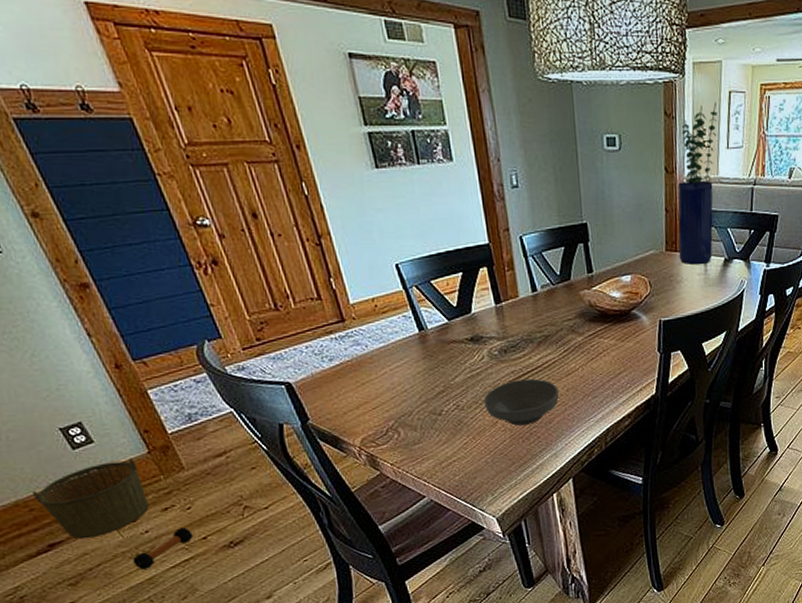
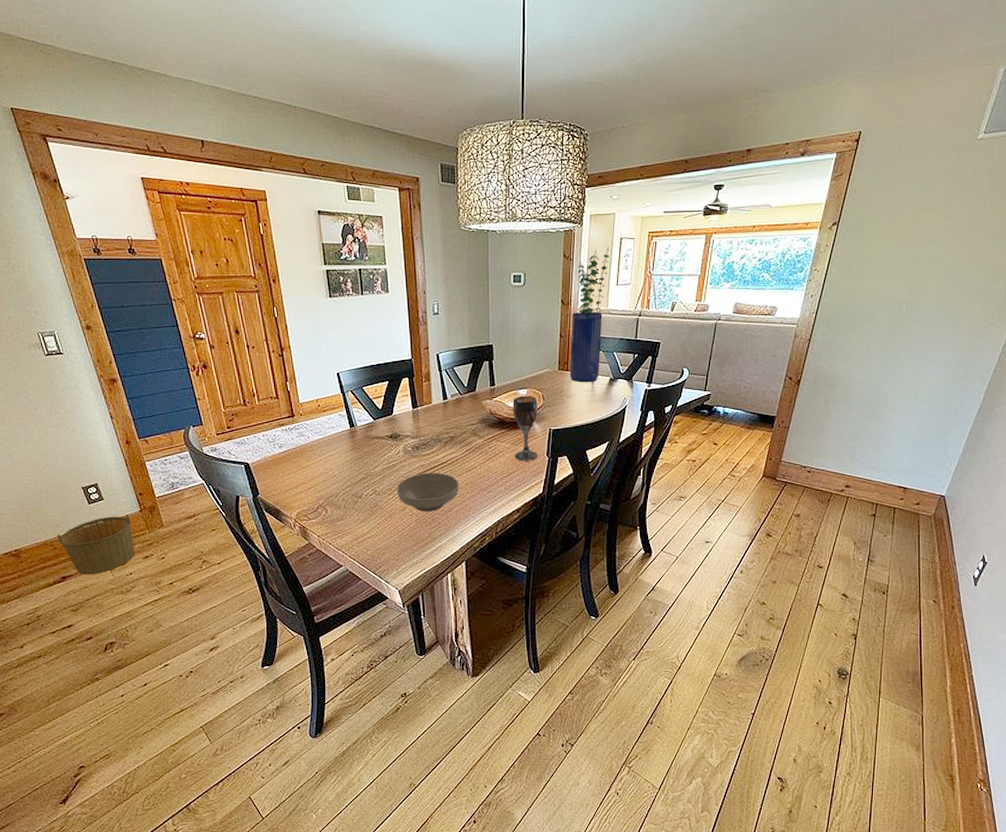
dog toy: present [132,527,194,570] -> none [118,573,164,604]
cup: none [615,282,648,359] -> present [512,396,538,461]

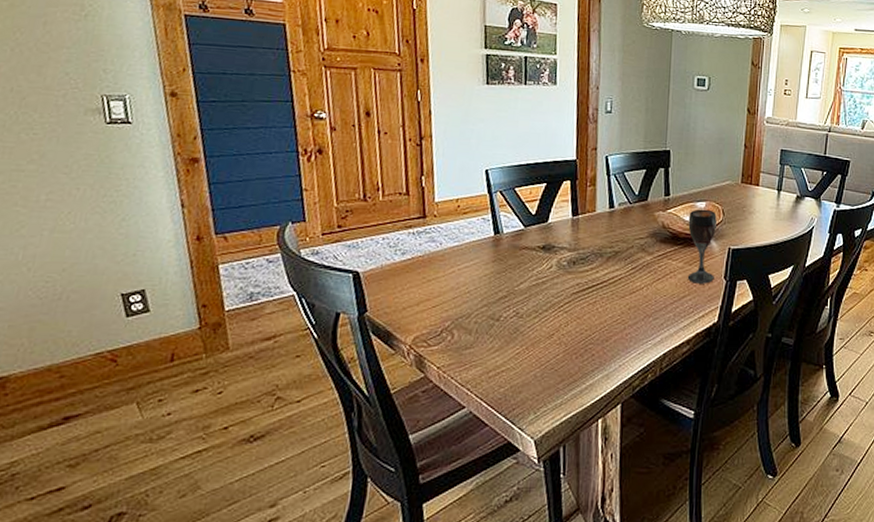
basket: present [56,514,135,575] -> none [69,331,184,415]
bowl: present [396,473,459,512] -> none [543,293,620,341]
vase: present [569,247,610,382] -> none [753,58,799,198]

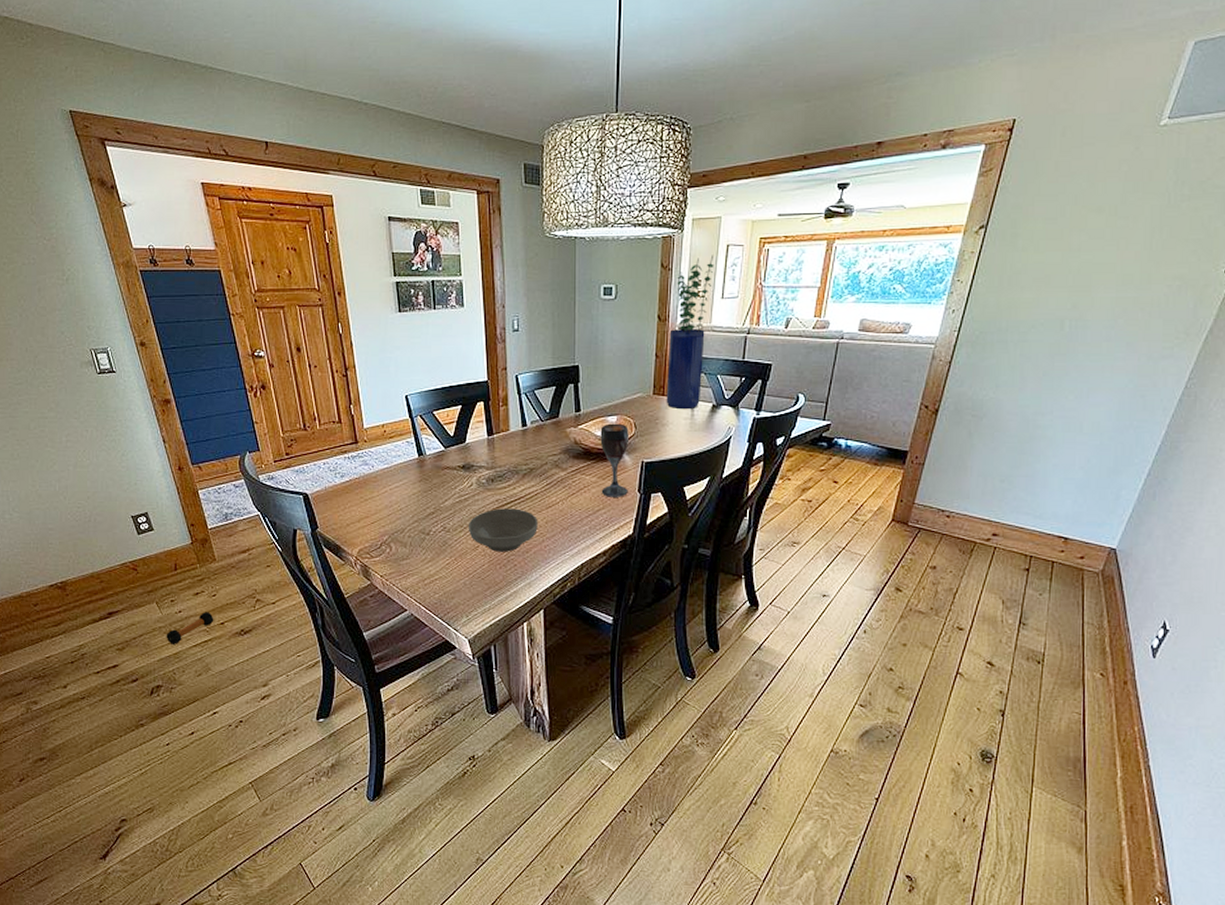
dog toy: none [143,414,216,457] -> present [166,612,214,644]
bowl: none [543,293,620,341] -> present [468,508,538,552]
vase: none [753,58,799,198] -> present [666,255,714,408]

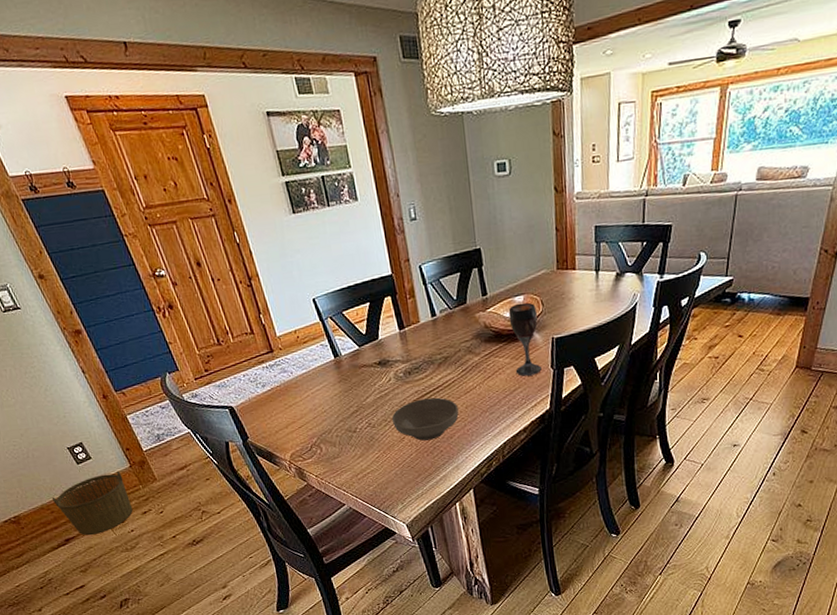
basket: none [104,546,185,612] -> present [51,471,133,536]
dog toy: present [166,612,214,644] -> none [123,528,166,561]
vase: present [666,255,714,408] -> none [567,116,607,281]

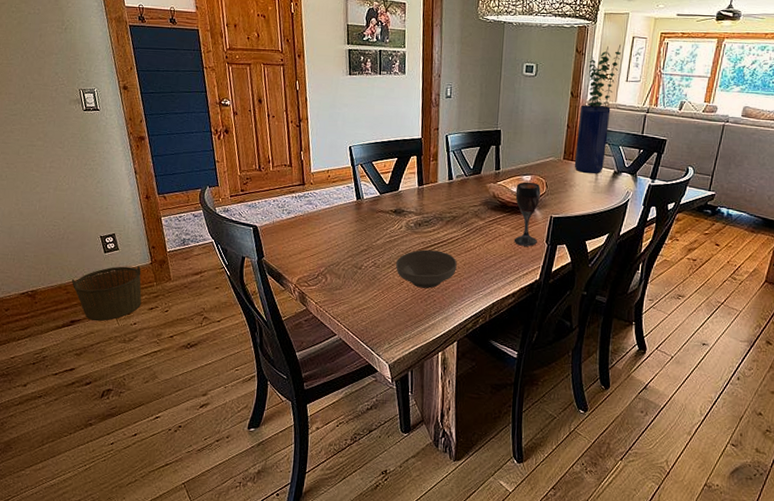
vase: none [567,116,607,281] -> present [574,44,621,173]

